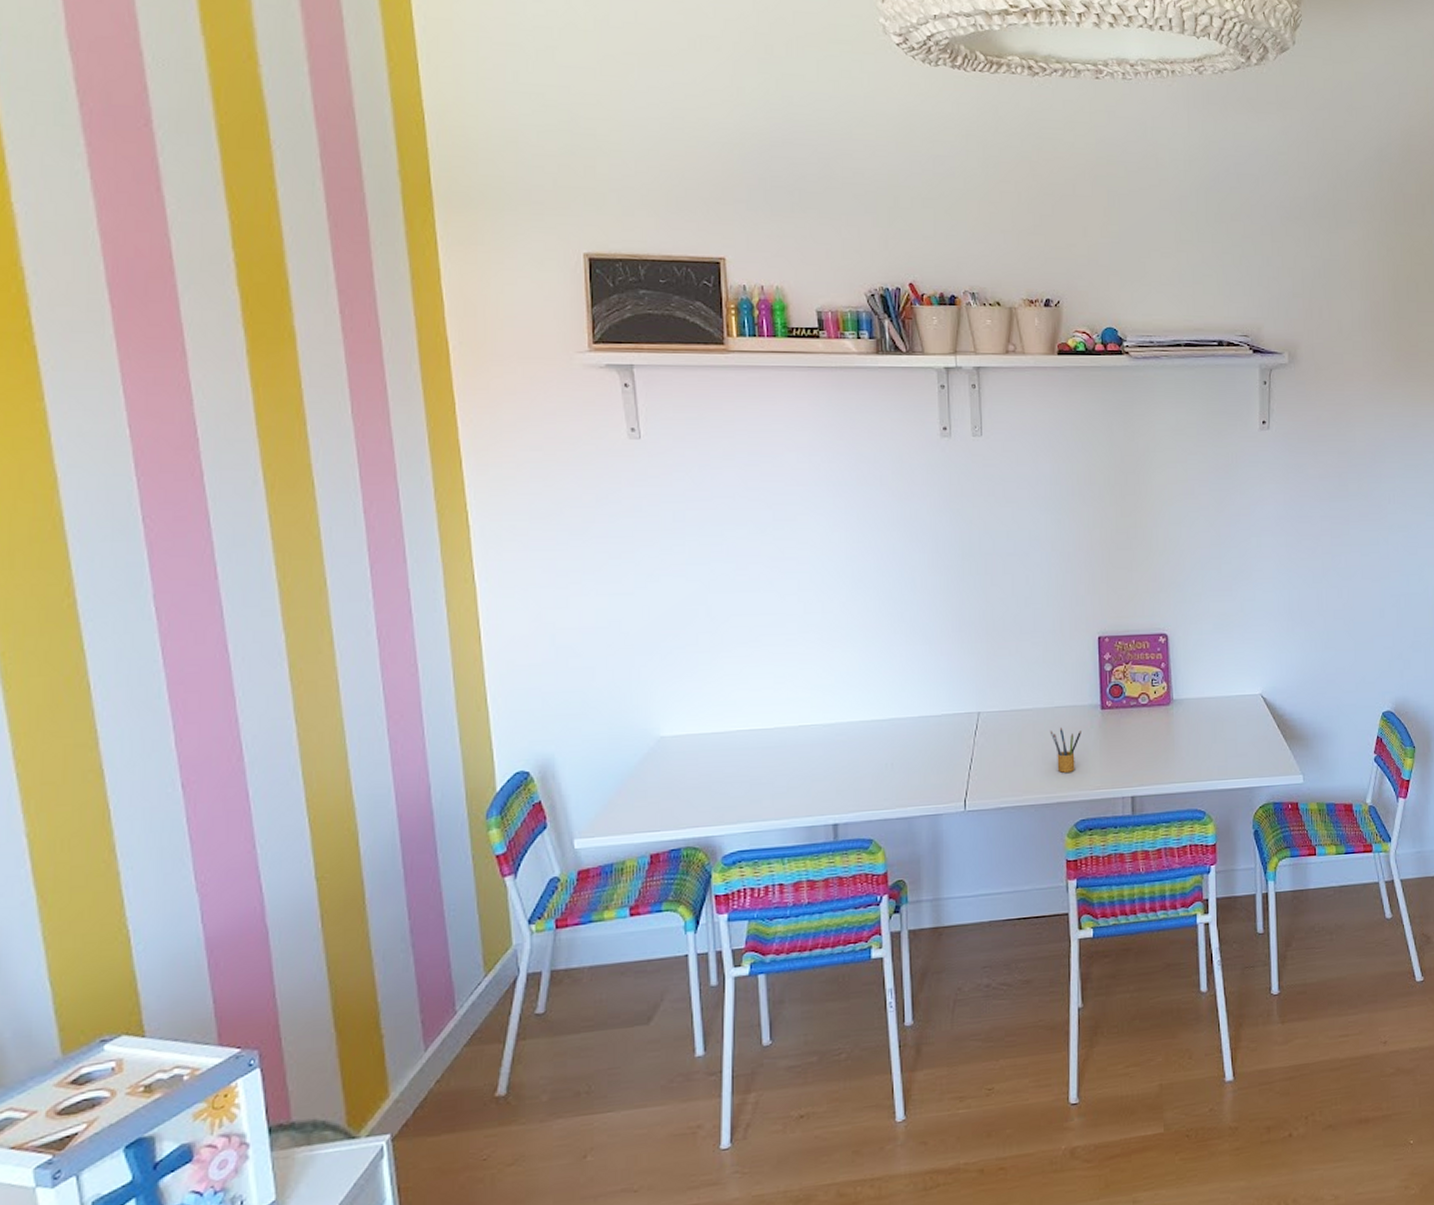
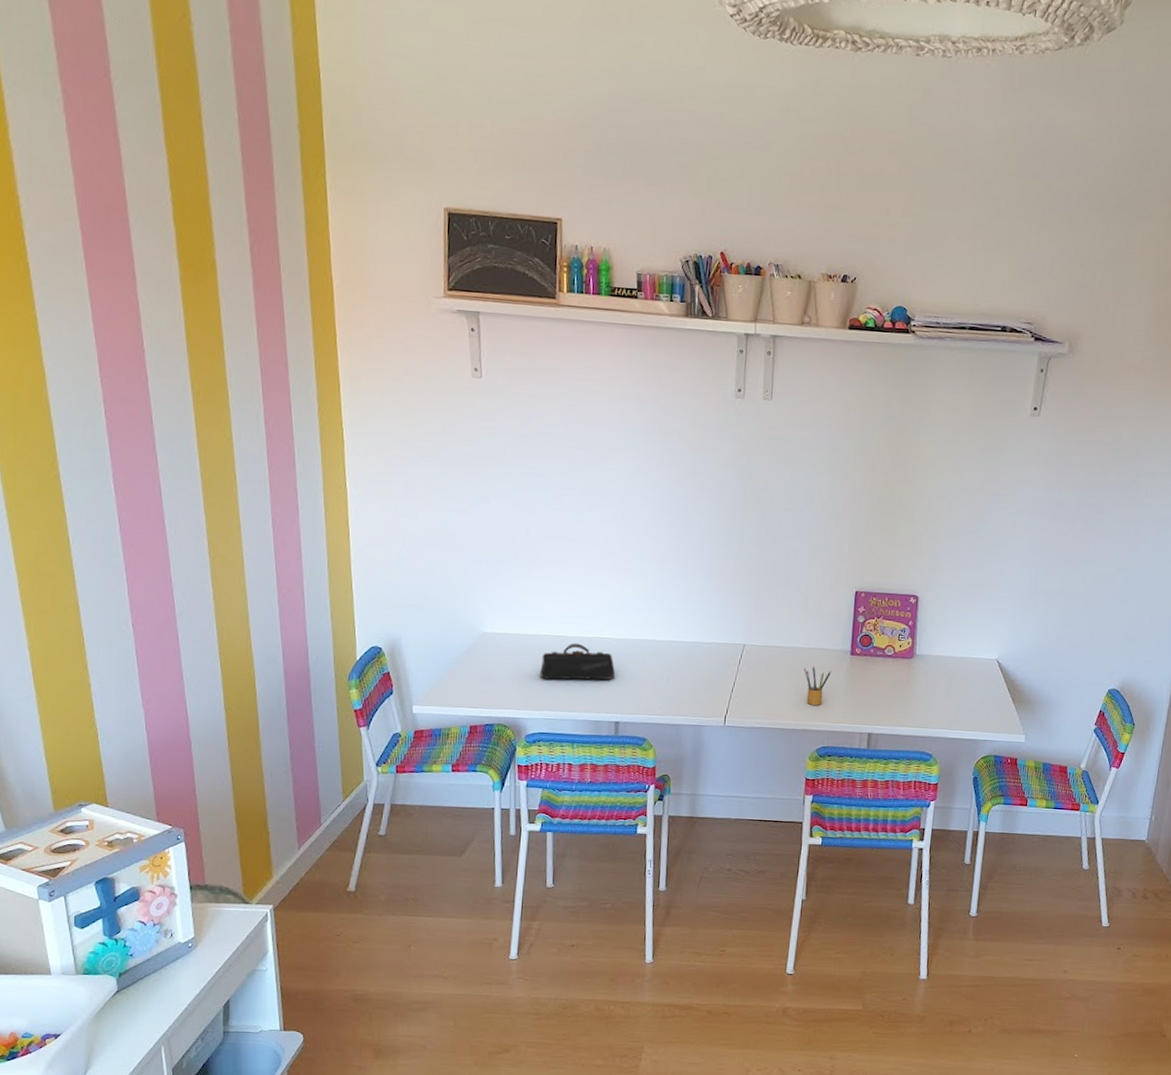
pencil case: none [735,735,828,784] -> present [540,643,615,681]

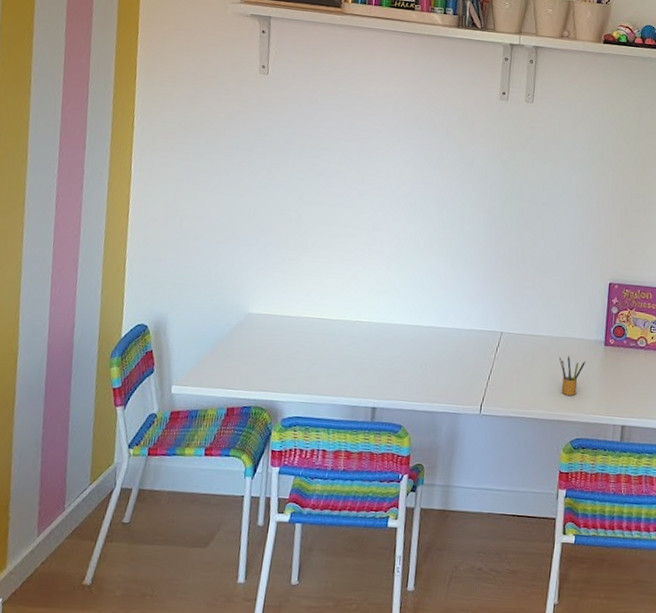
pencil case: present [540,643,615,681] -> none [301,326,375,365]

